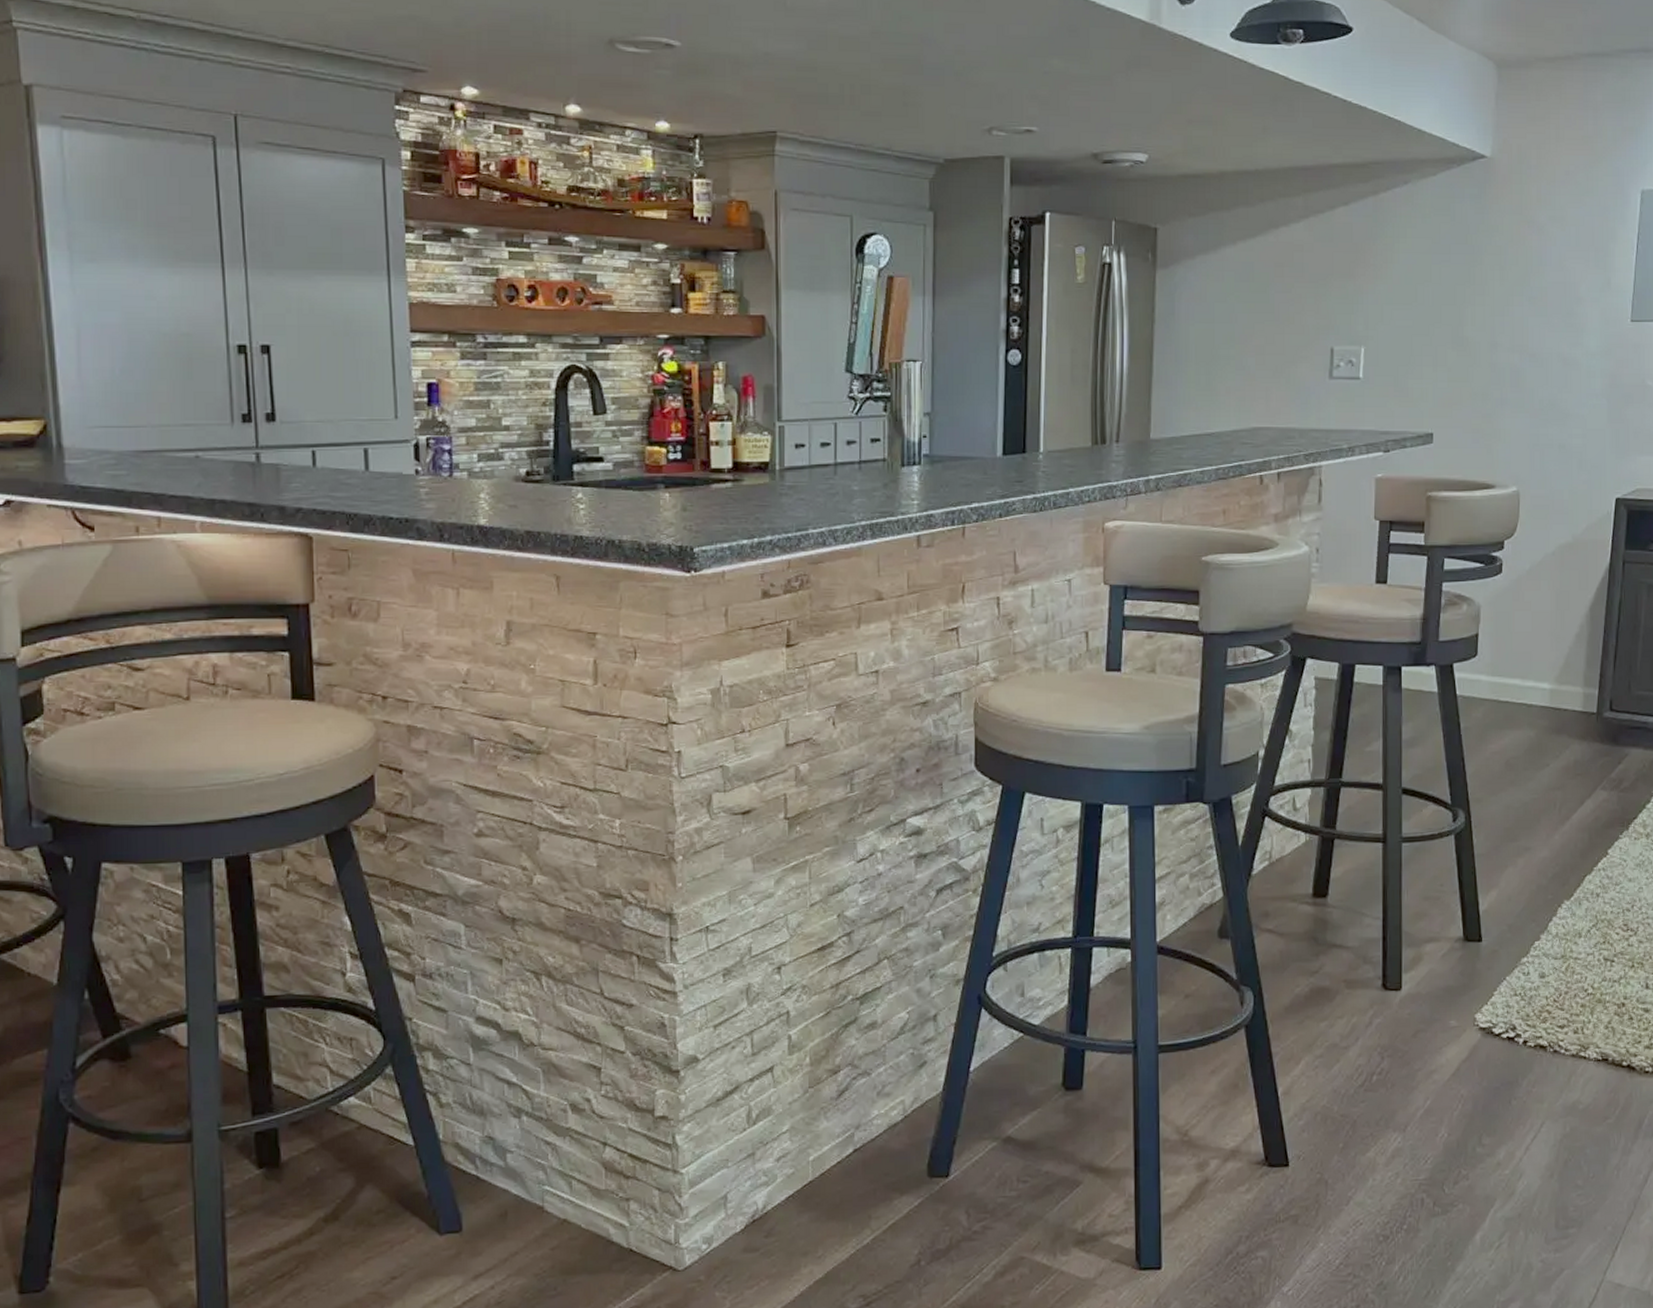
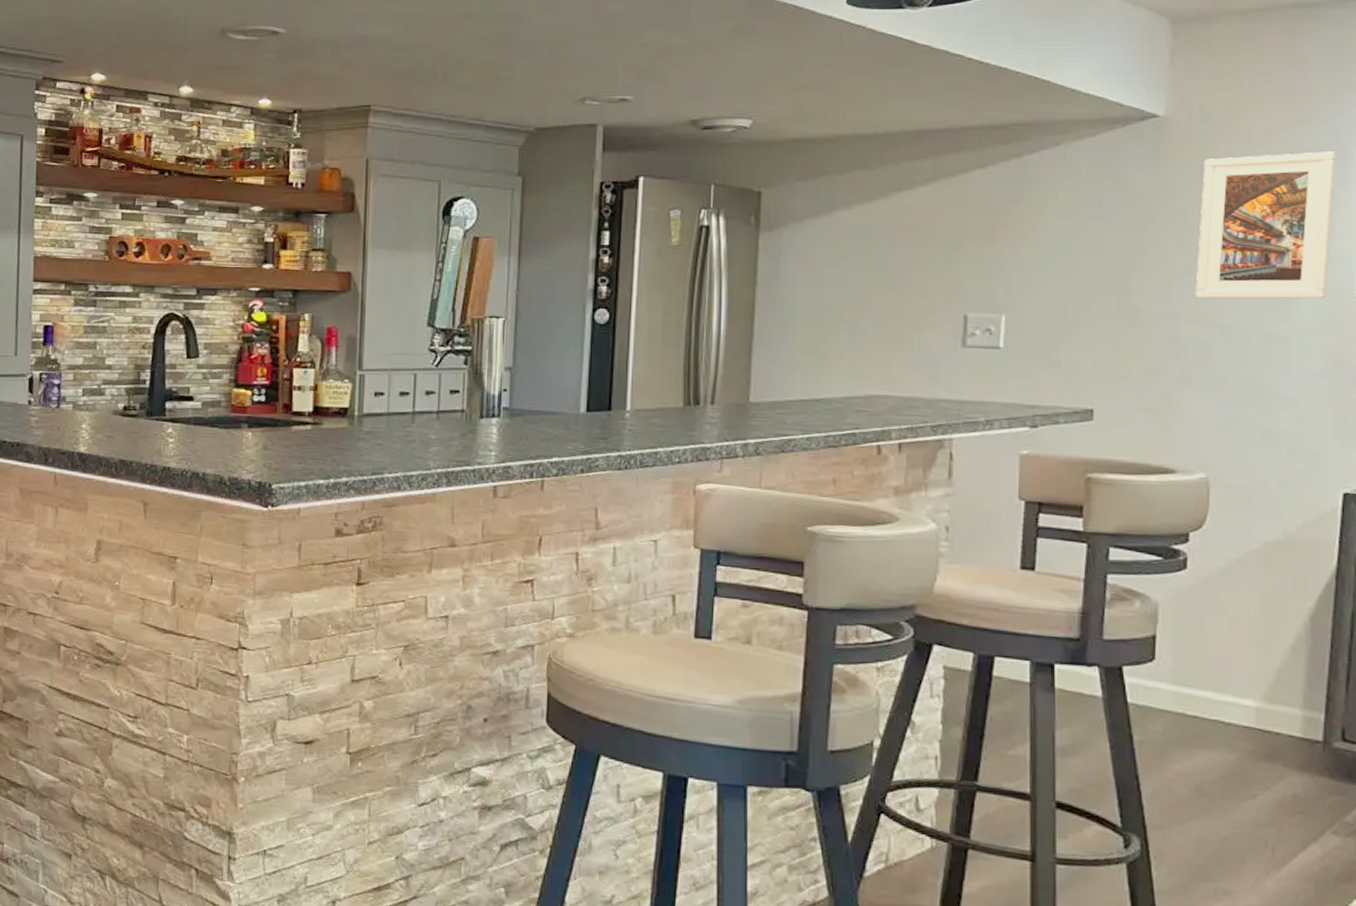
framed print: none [1512,192,1617,328] -> present [1195,151,1336,299]

